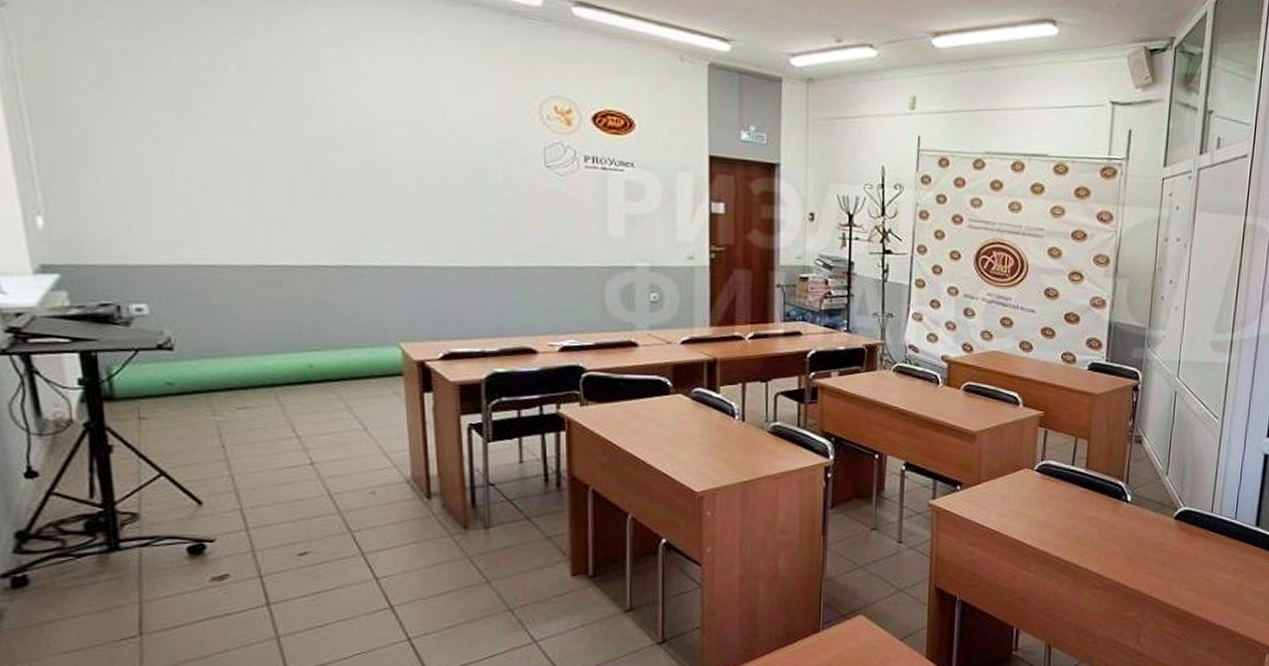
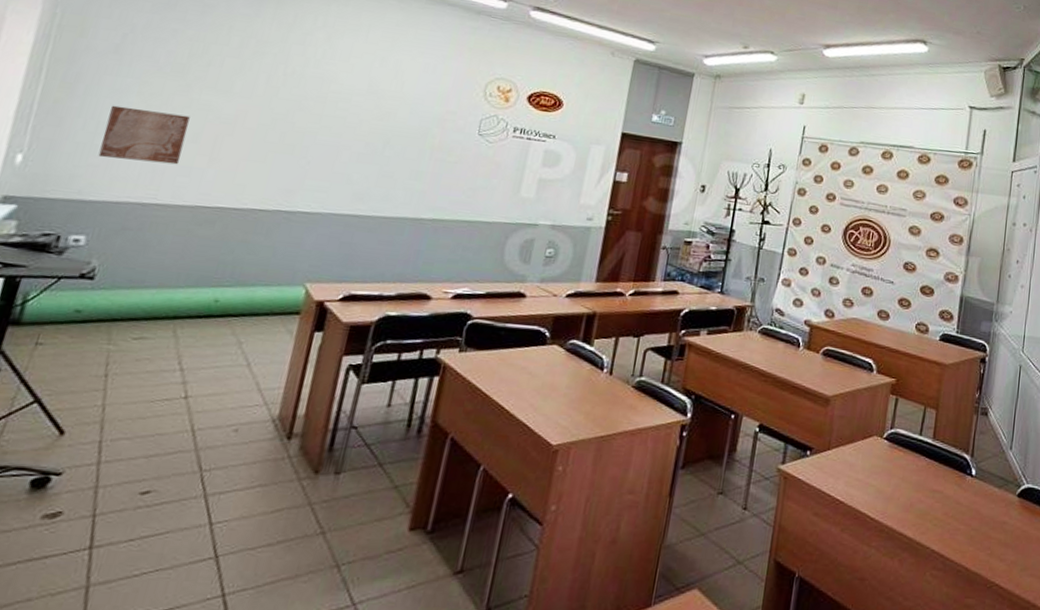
wall art: none [120,153,219,220] -> present [98,105,190,165]

